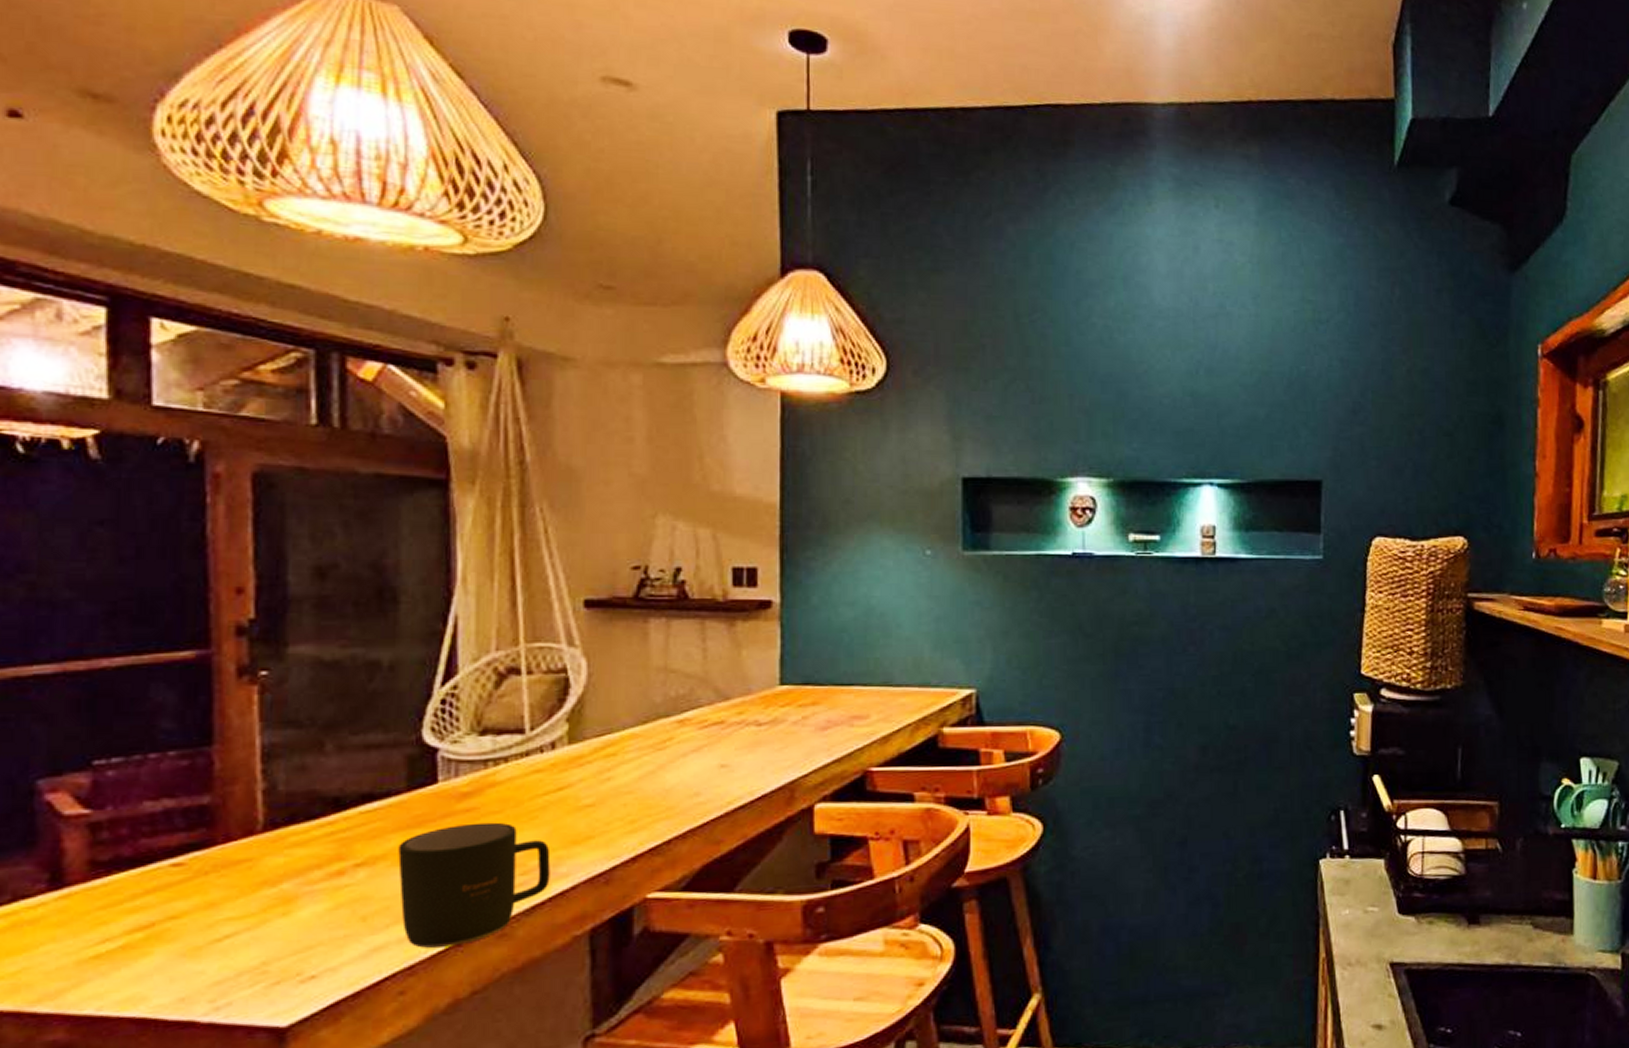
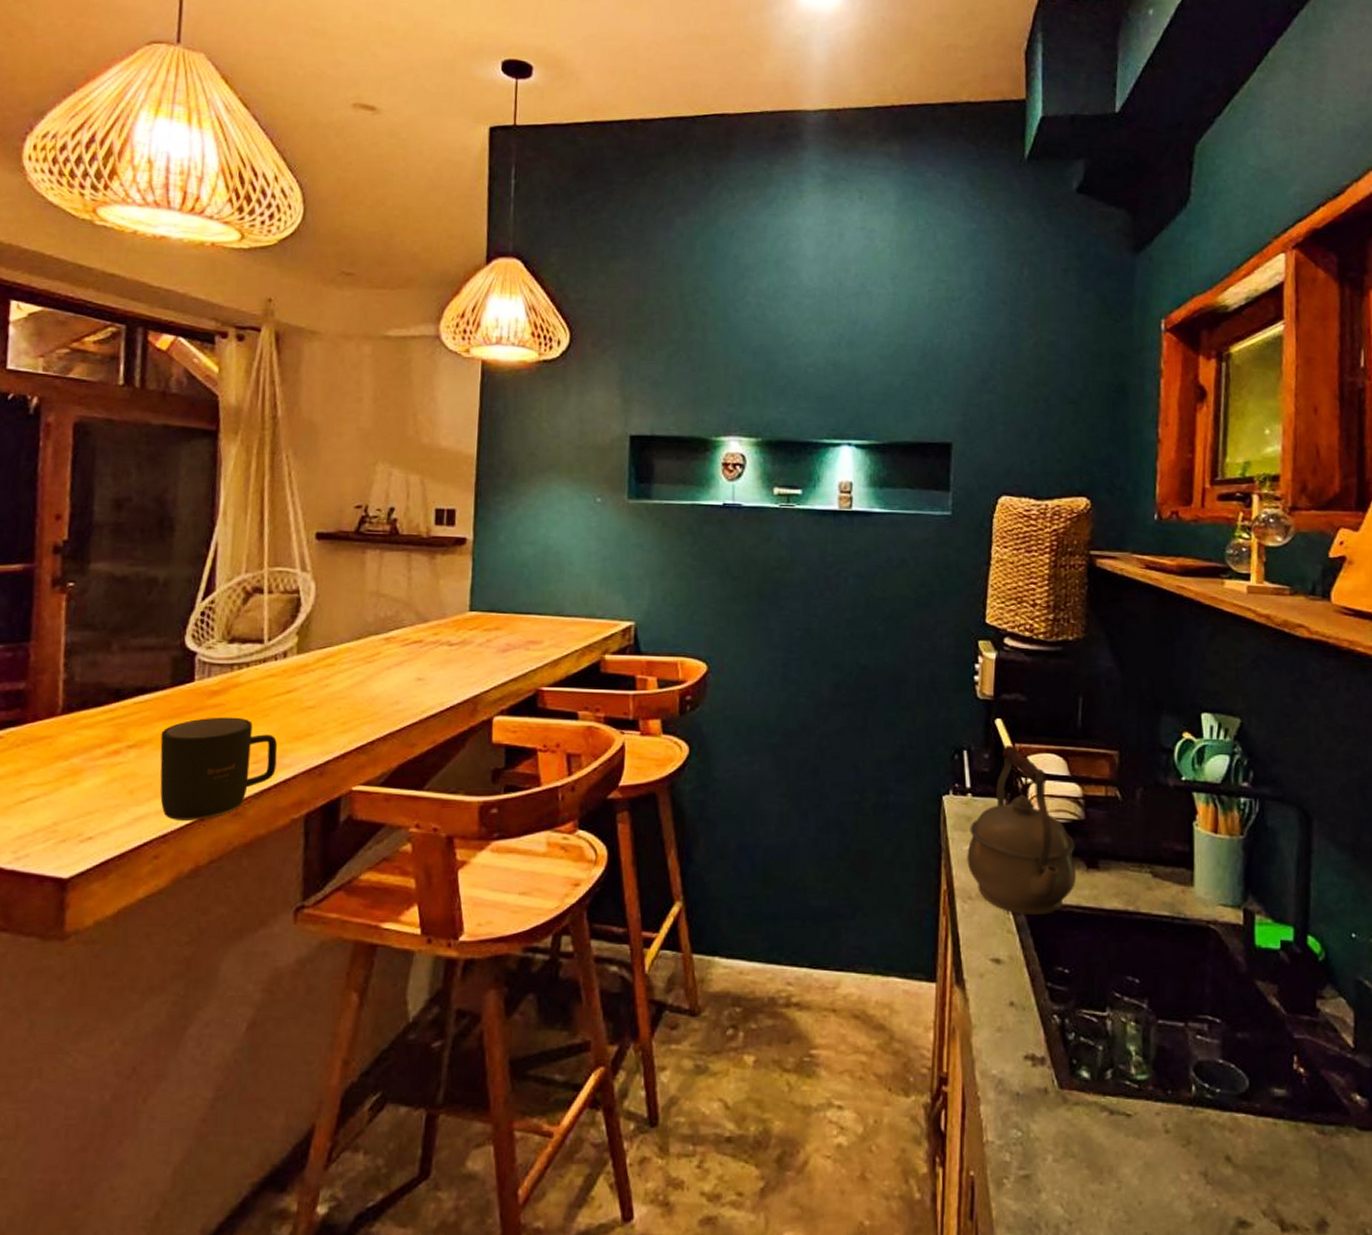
kettle: none [1346,801,1458,978] -> present [967,744,1077,916]

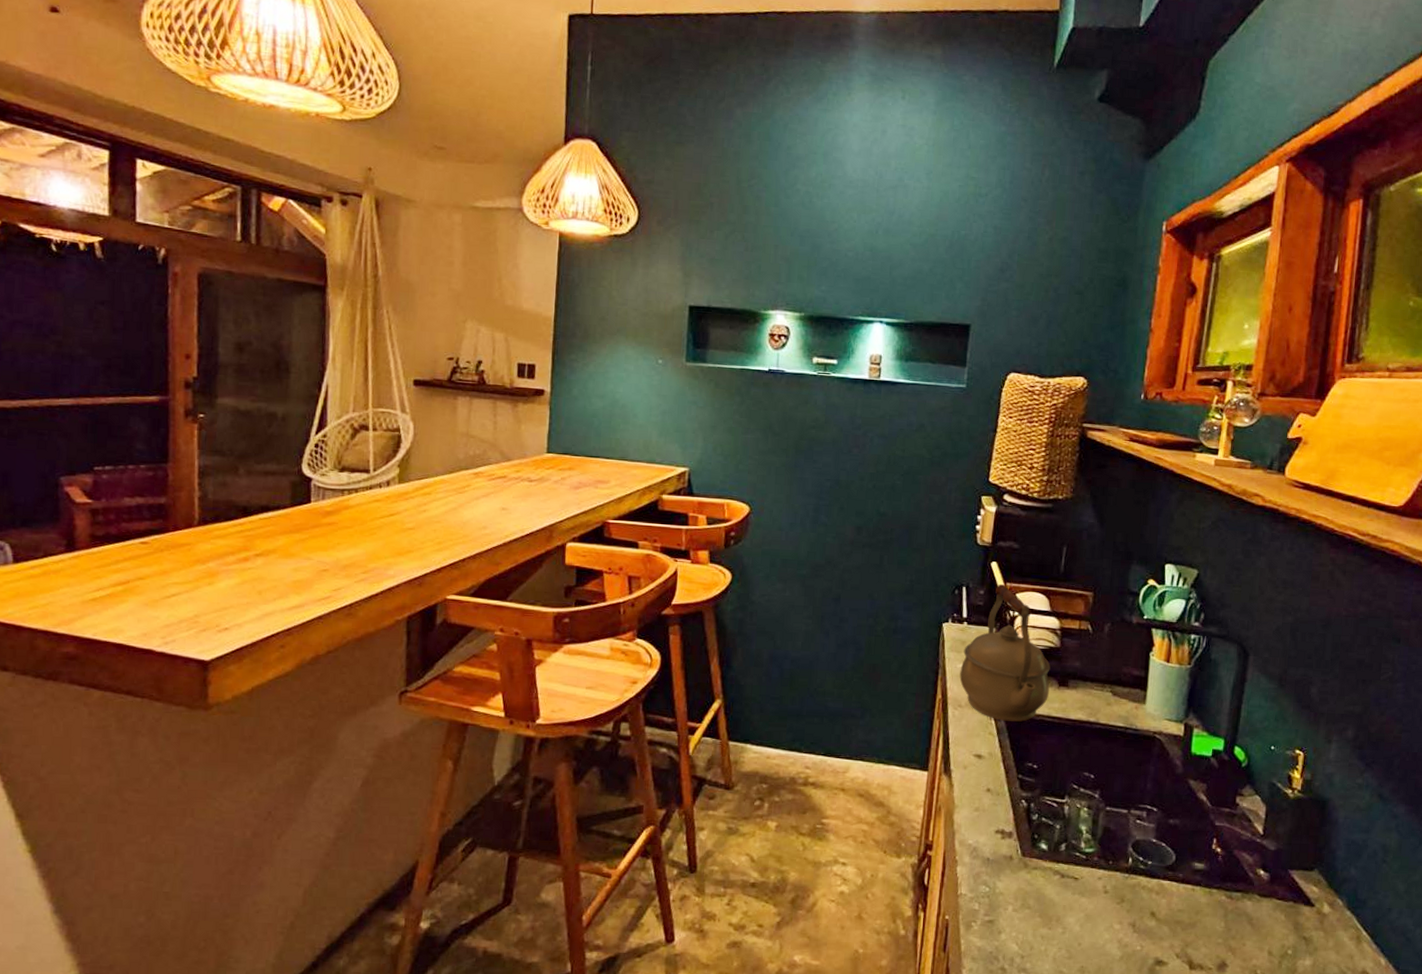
mug: present [160,717,278,820] -> none [283,533,383,618]

